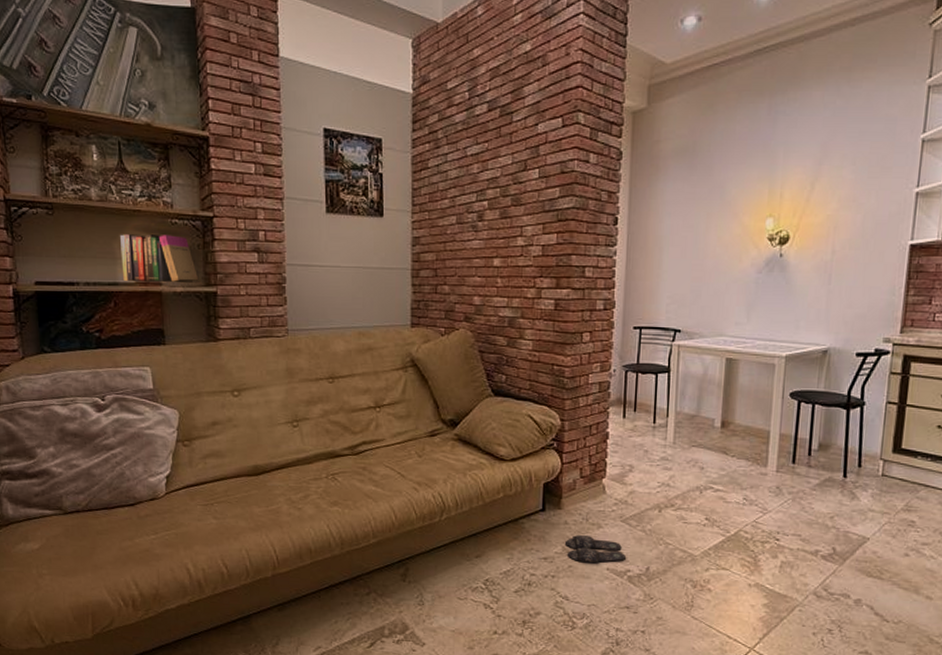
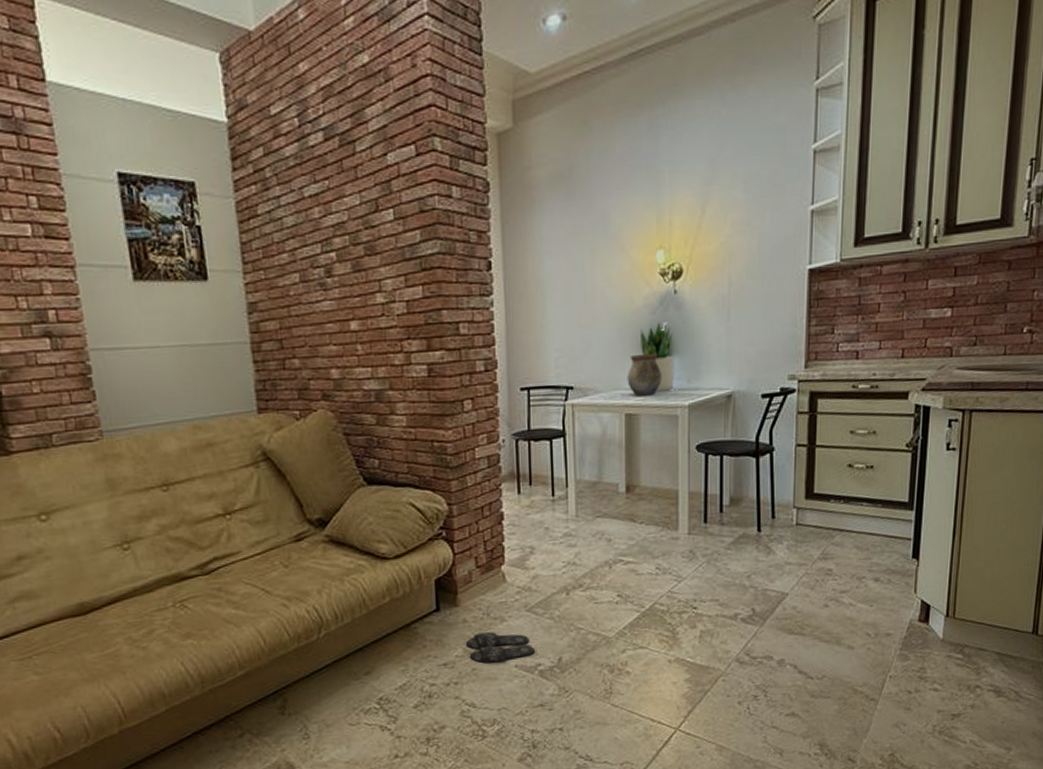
vase: none [730,307,763,344] -> present [627,353,662,396]
planter: none [745,281,776,342] -> present [641,323,674,392]

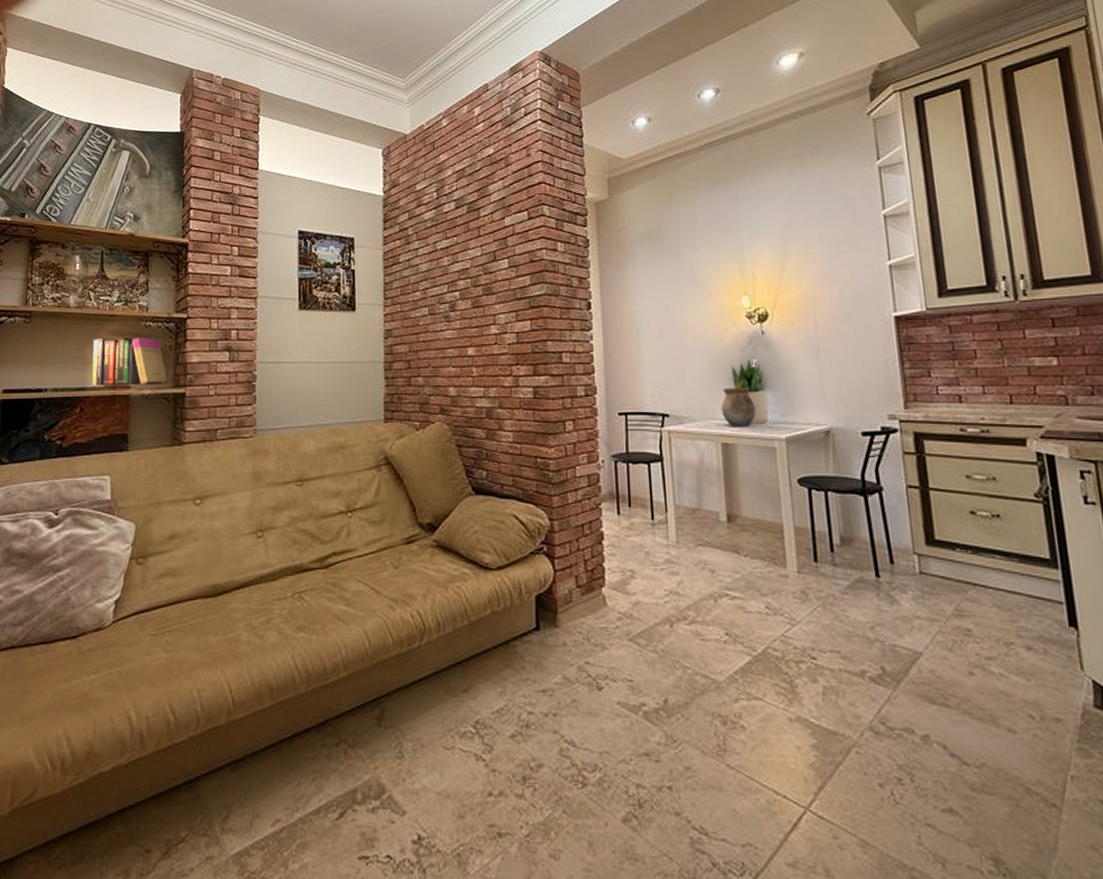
slippers: present [465,632,535,664] -> none [565,660,638,696]

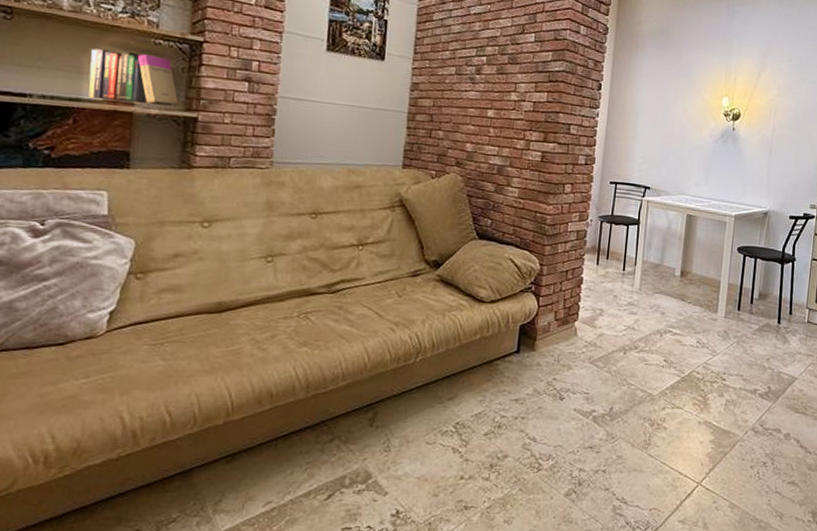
vase: present [721,387,756,427] -> none [691,170,718,204]
planter: present [731,359,769,424] -> none [704,150,729,202]

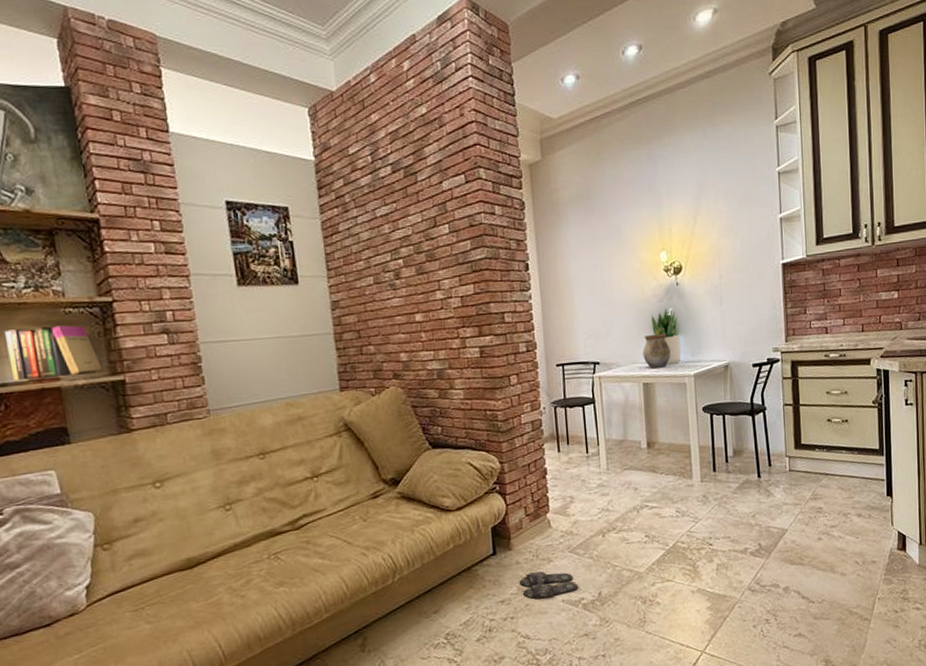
slippers: none [536,376,592,404] -> present [519,571,578,600]
vase: none [691,170,718,204] -> present [642,333,671,369]
planter: none [704,150,729,202] -> present [651,309,681,364]

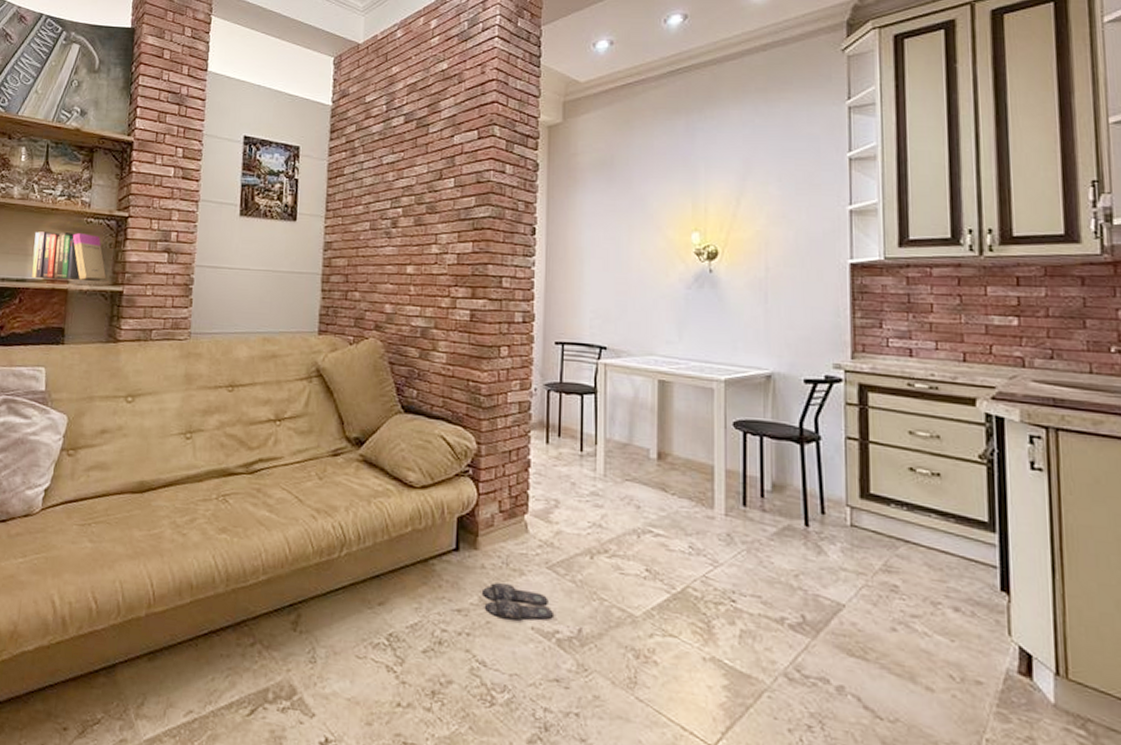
vase: present [642,333,671,369] -> none [661,324,696,366]
planter: present [651,309,681,364] -> none [675,297,710,364]

